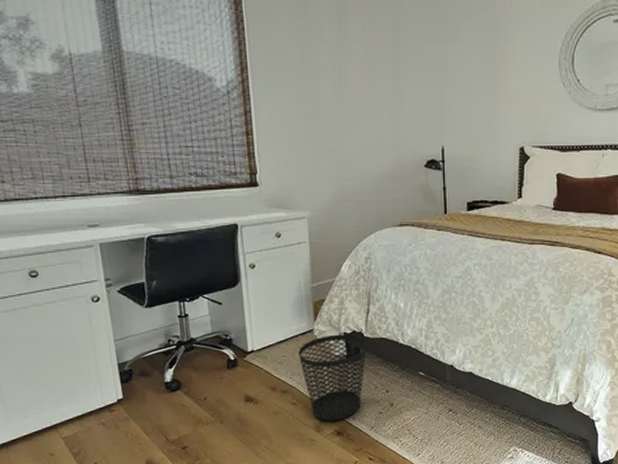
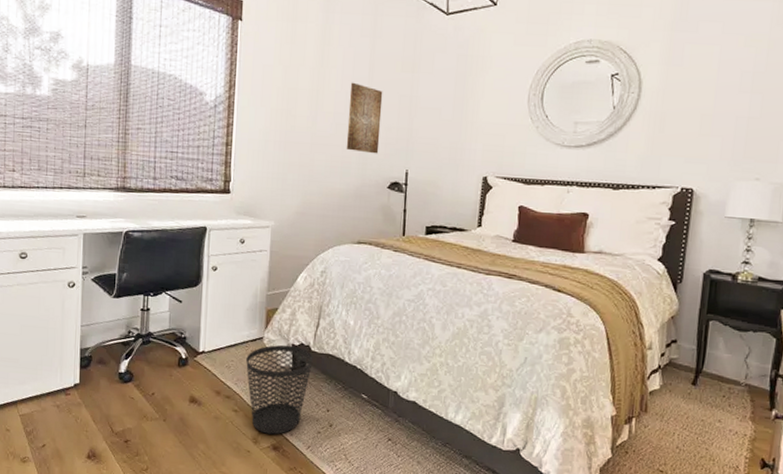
wall art: none [374,56,412,132] -> present [346,82,383,154]

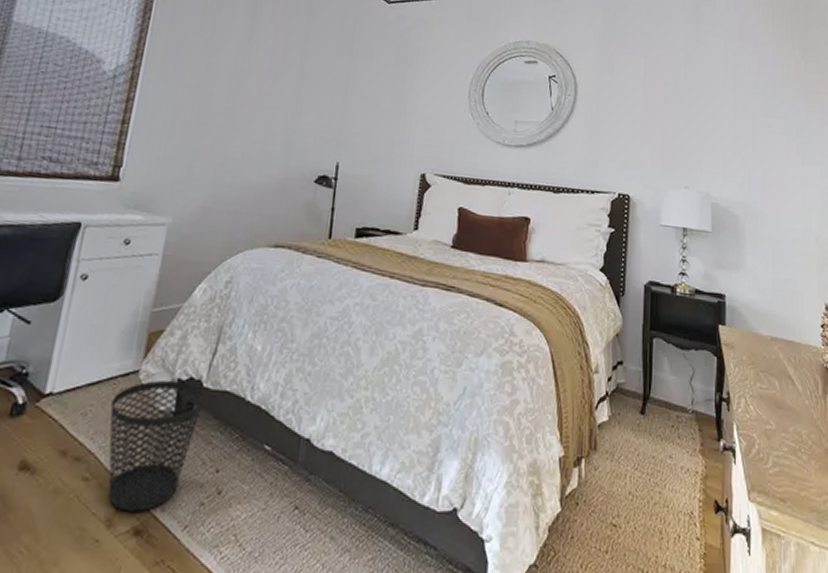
wall art: present [346,82,383,154] -> none [269,62,316,143]

